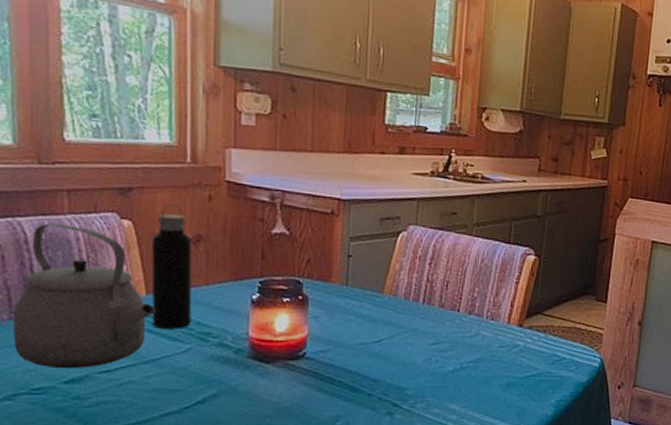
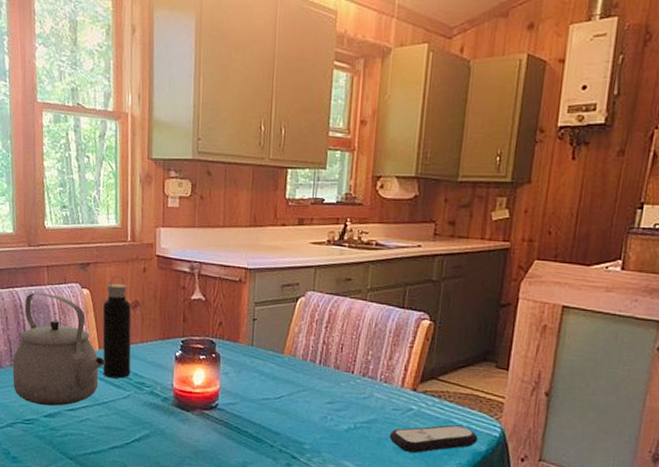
remote control: none [496,358,580,389] -> present [389,424,478,453]

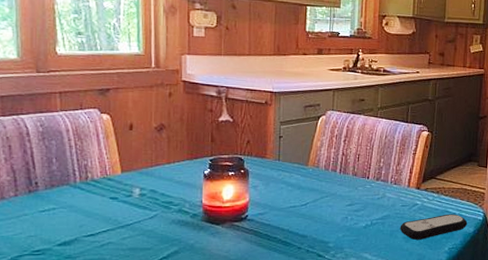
tea kettle: present [12,293,105,406] -> none [17,119,129,234]
water bottle: present [102,276,132,379] -> none [125,101,157,200]

